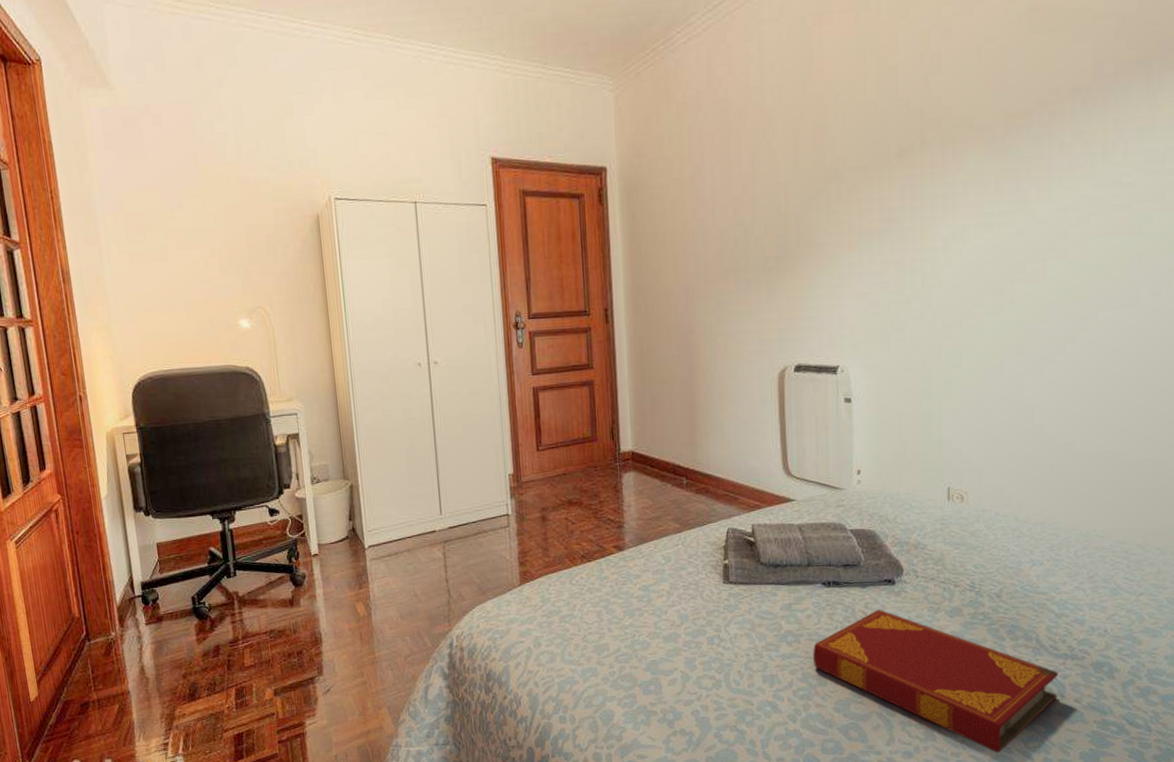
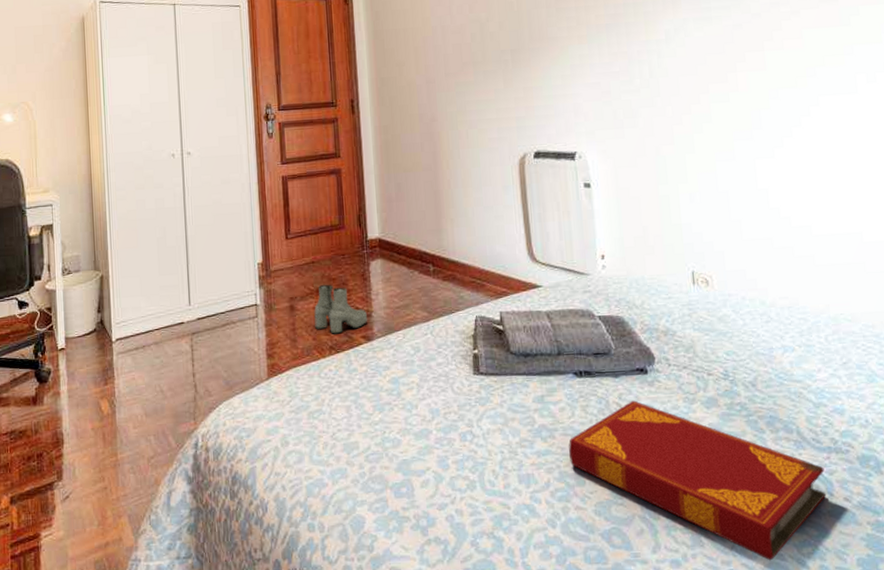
boots: none [566,495,620,544] -> present [314,284,368,334]

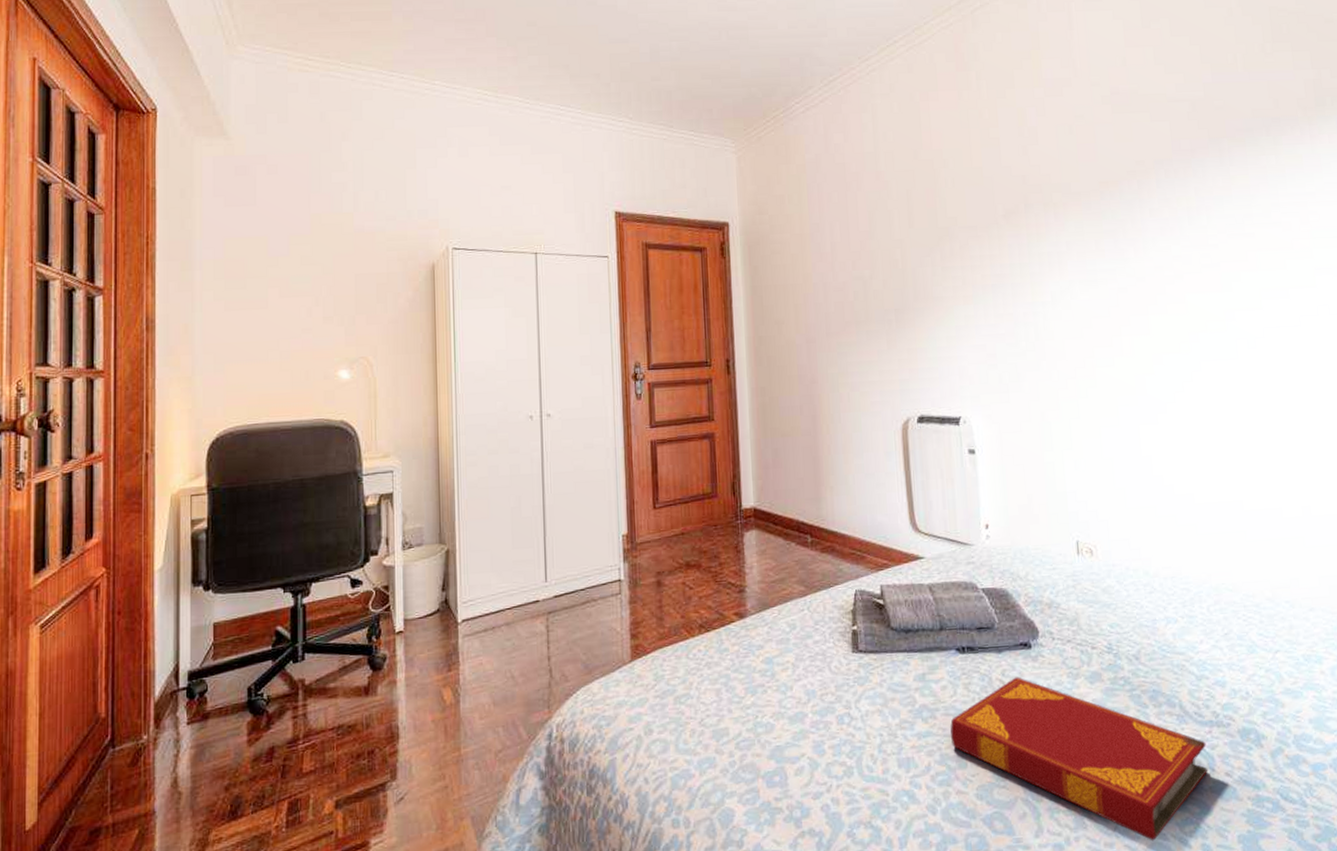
boots: present [314,284,368,334] -> none [683,557,741,612]

